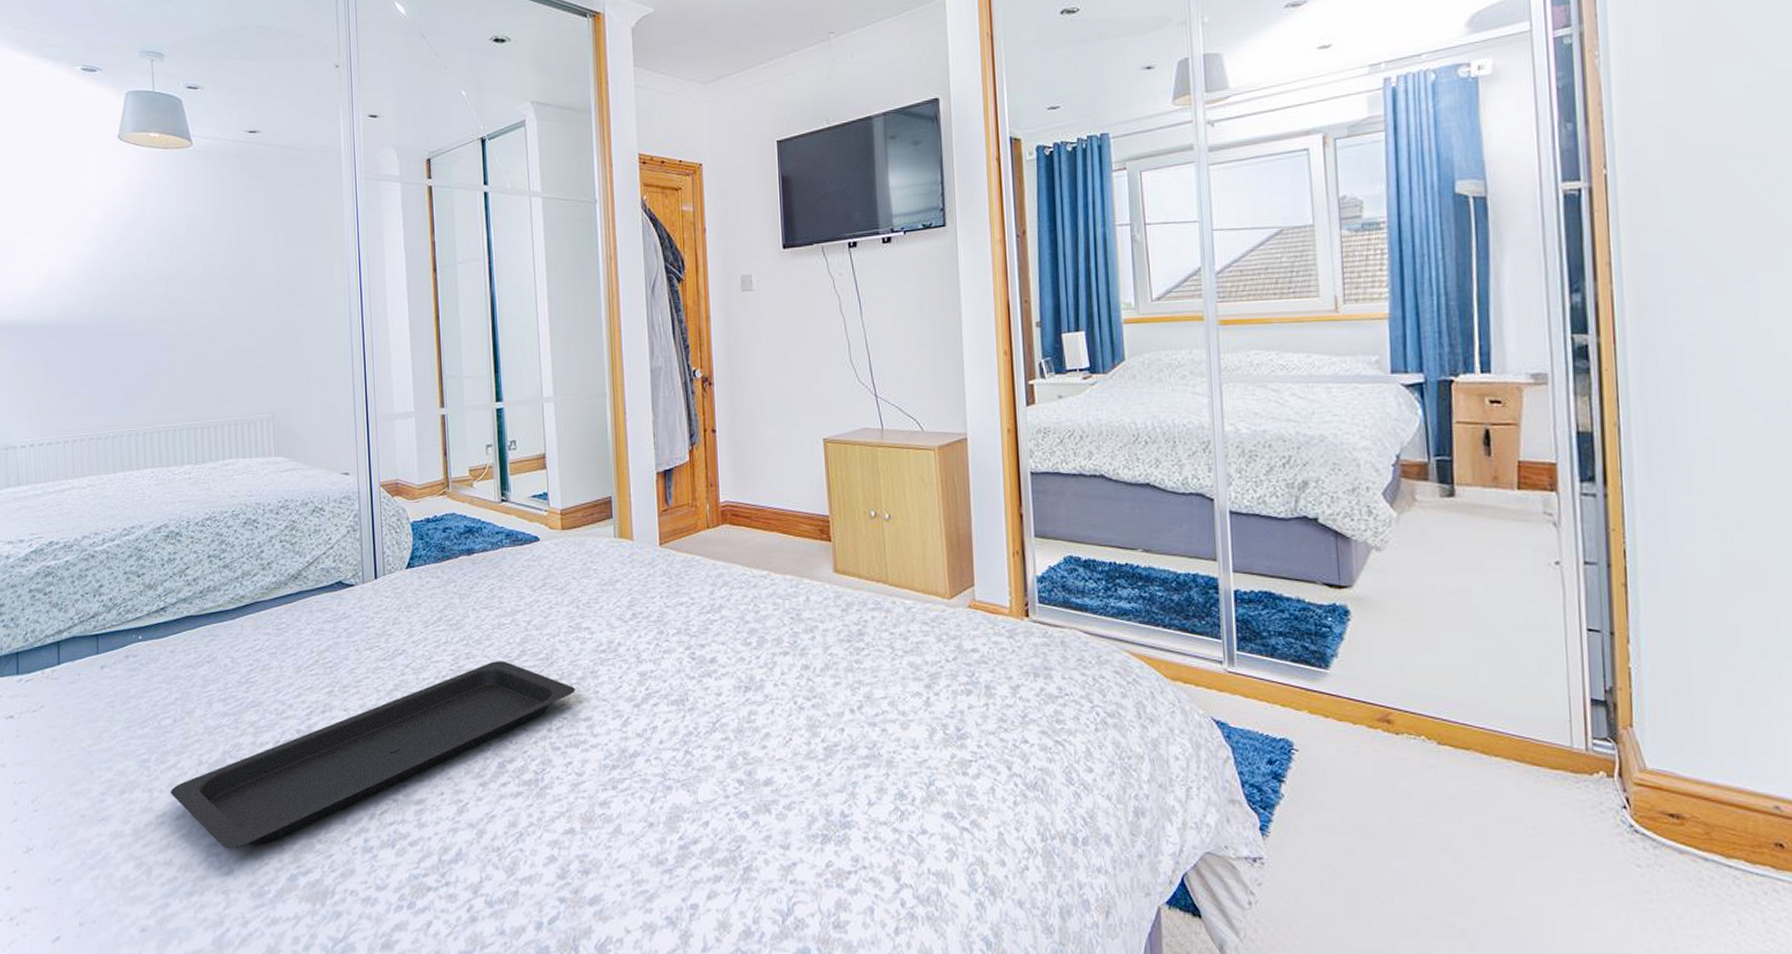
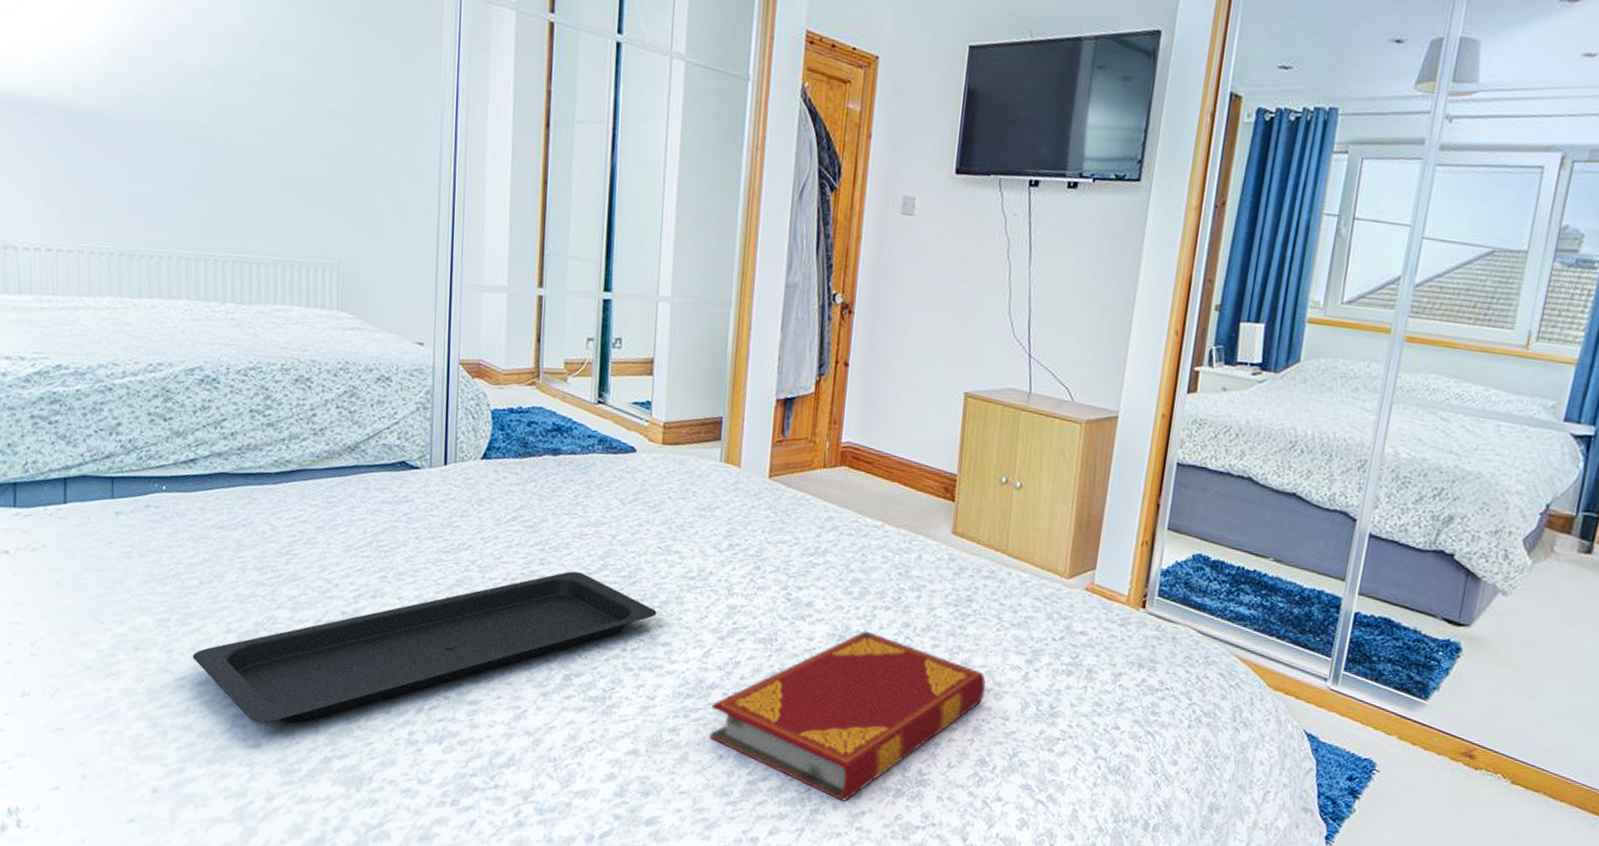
hardback book: none [636,678,892,855] -> present [709,630,986,802]

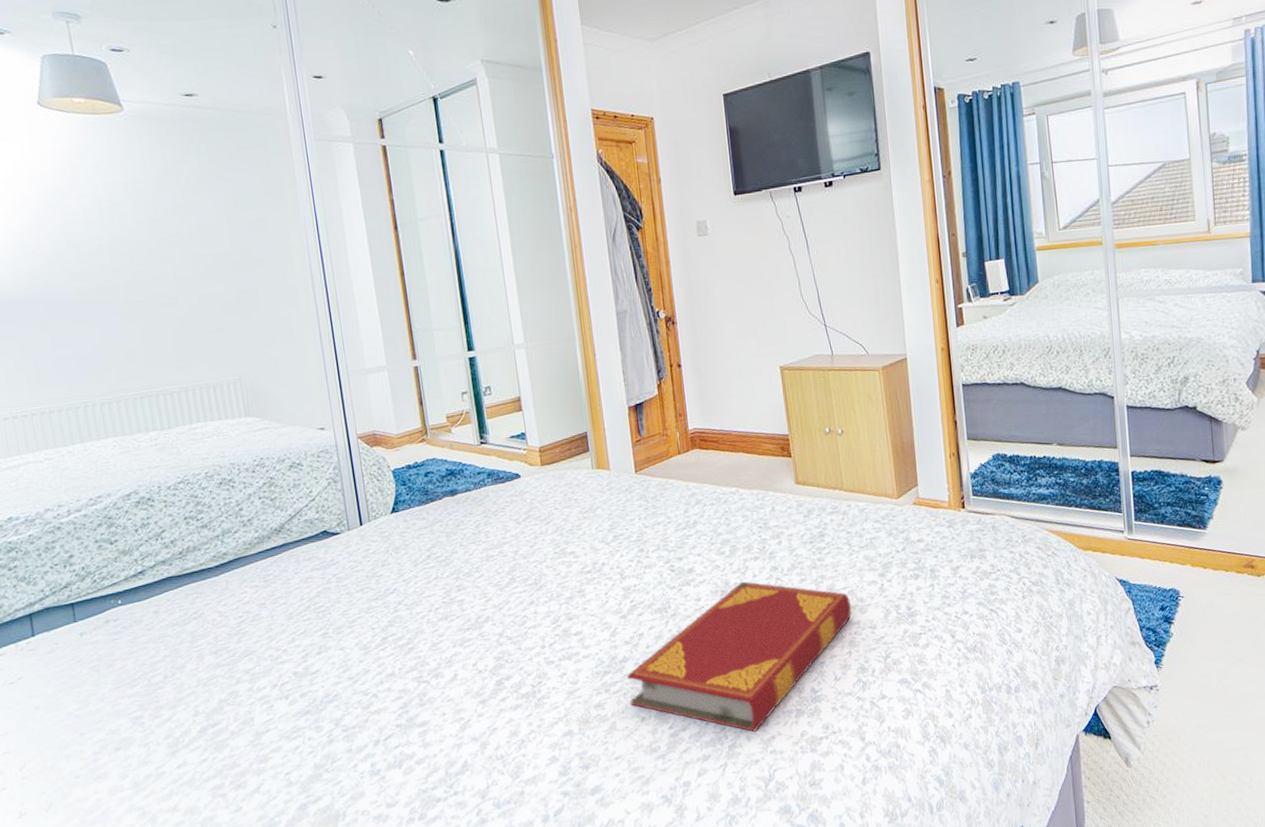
serving tray: present [192,571,657,723] -> none [167,589,565,789]

